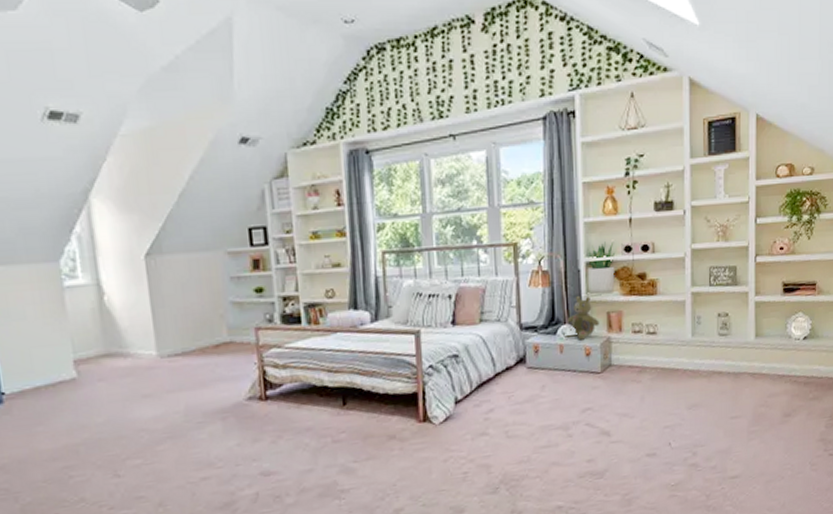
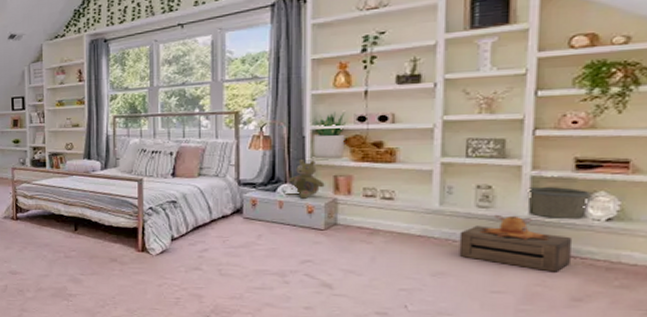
toy box: none [707,341,782,393] -> present [459,214,571,272]
basket: none [752,311,794,342] -> present [526,187,592,220]

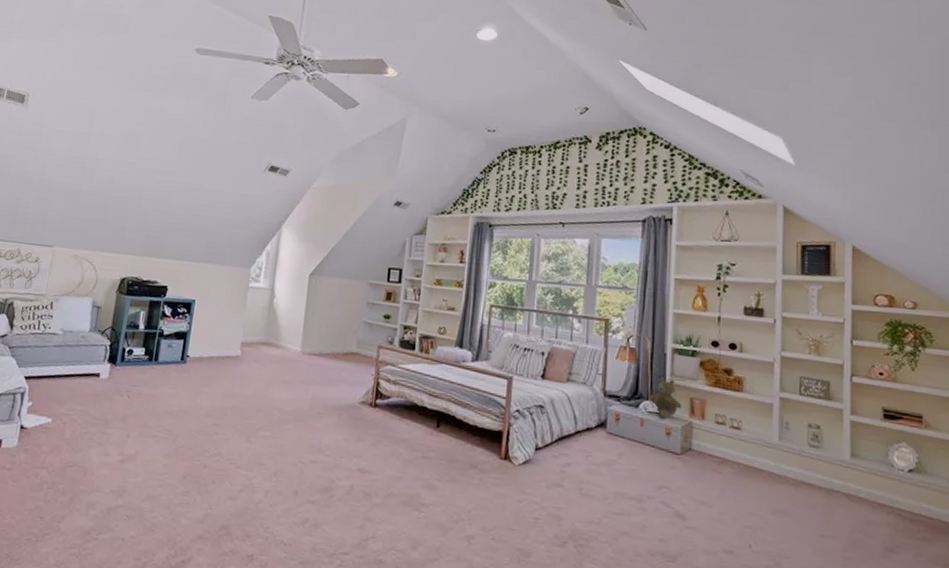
toy box: present [459,214,571,272] -> none [795,455,883,520]
basket: present [526,187,592,220] -> none [847,431,896,468]

